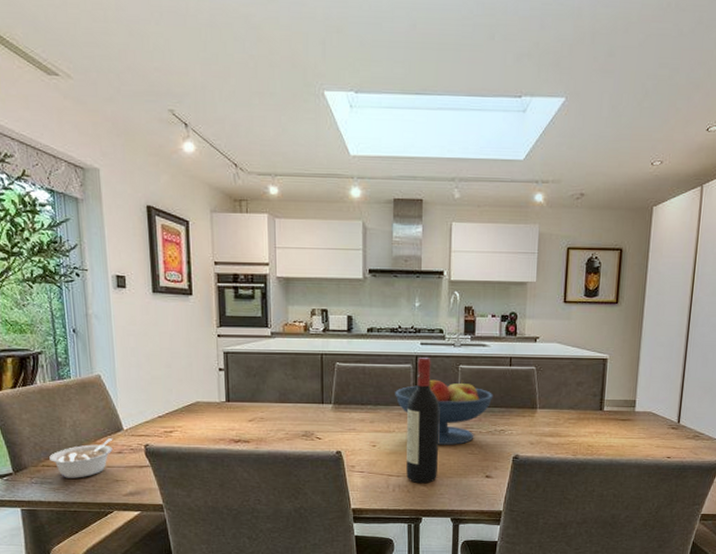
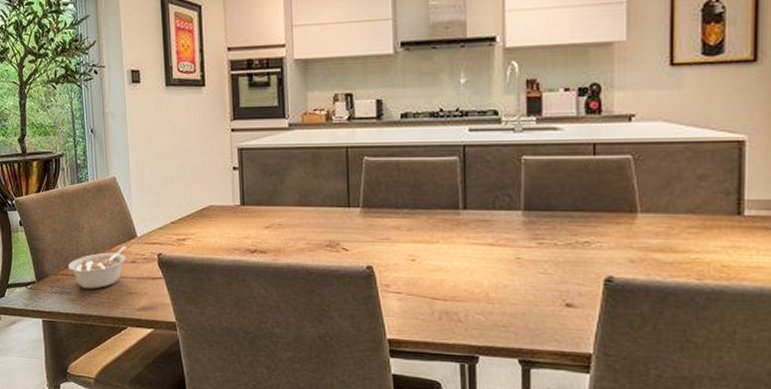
fruit bowl: present [395,379,493,445] -> none [438,175,572,261]
wine bottle: present [406,357,439,484] -> none [454,147,497,312]

